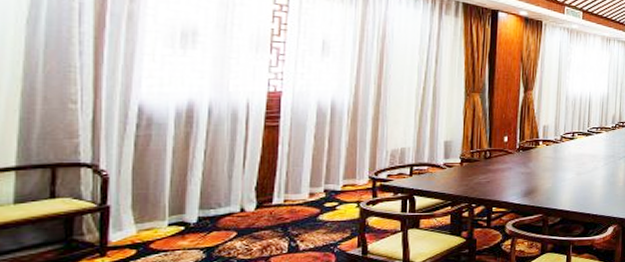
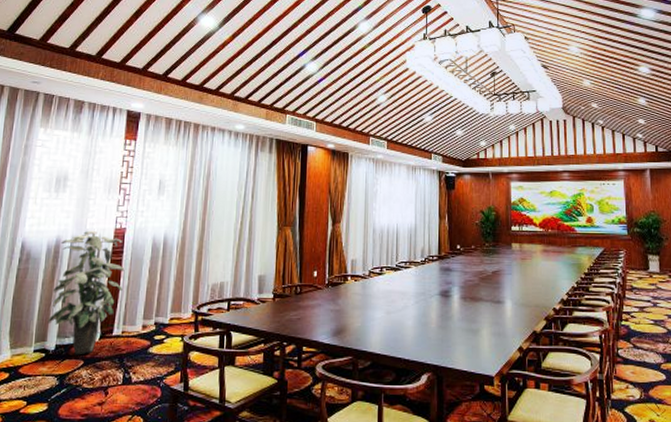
indoor plant: none [184,93,283,227] -> present [47,230,125,355]

